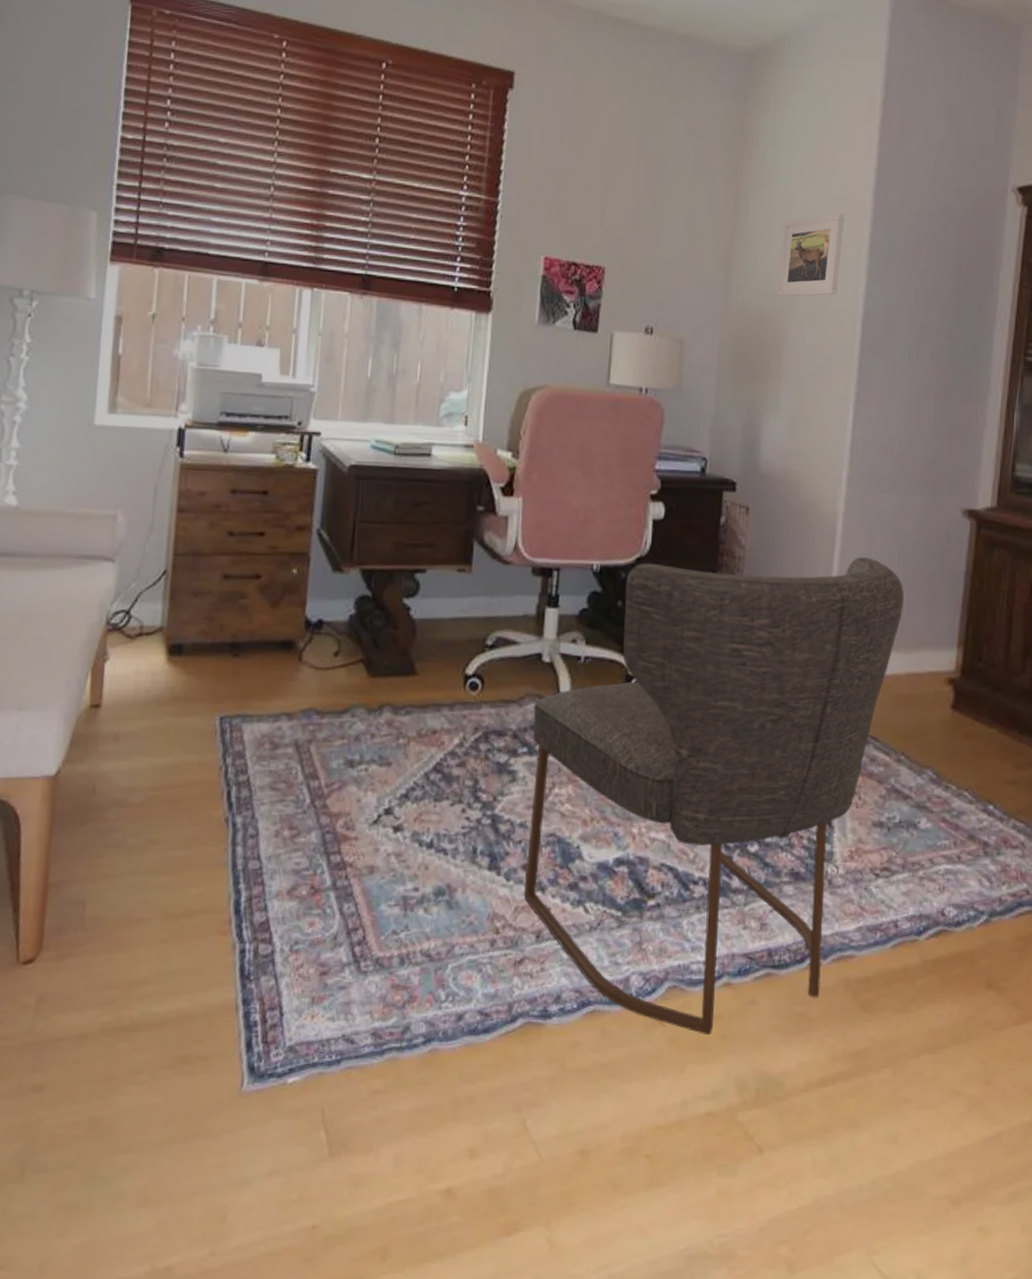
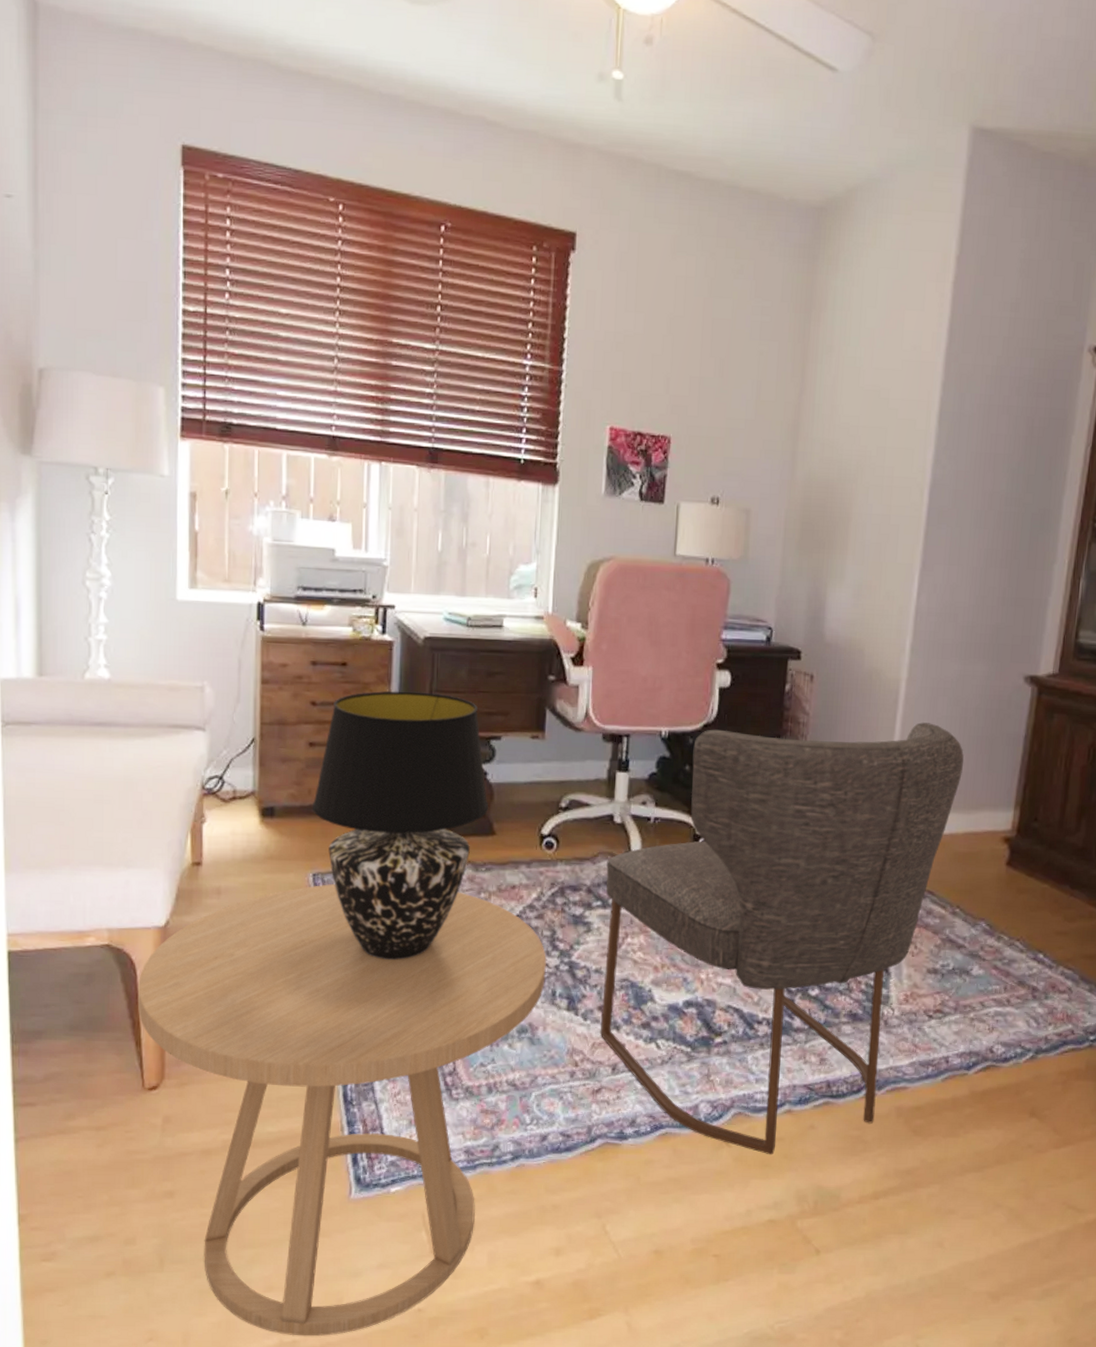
side table: none [19,728,468,1262] -> present [137,884,546,1336]
table lamp: none [223,521,411,813] -> present [312,691,489,960]
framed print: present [777,213,845,297] -> none [844,377,915,465]

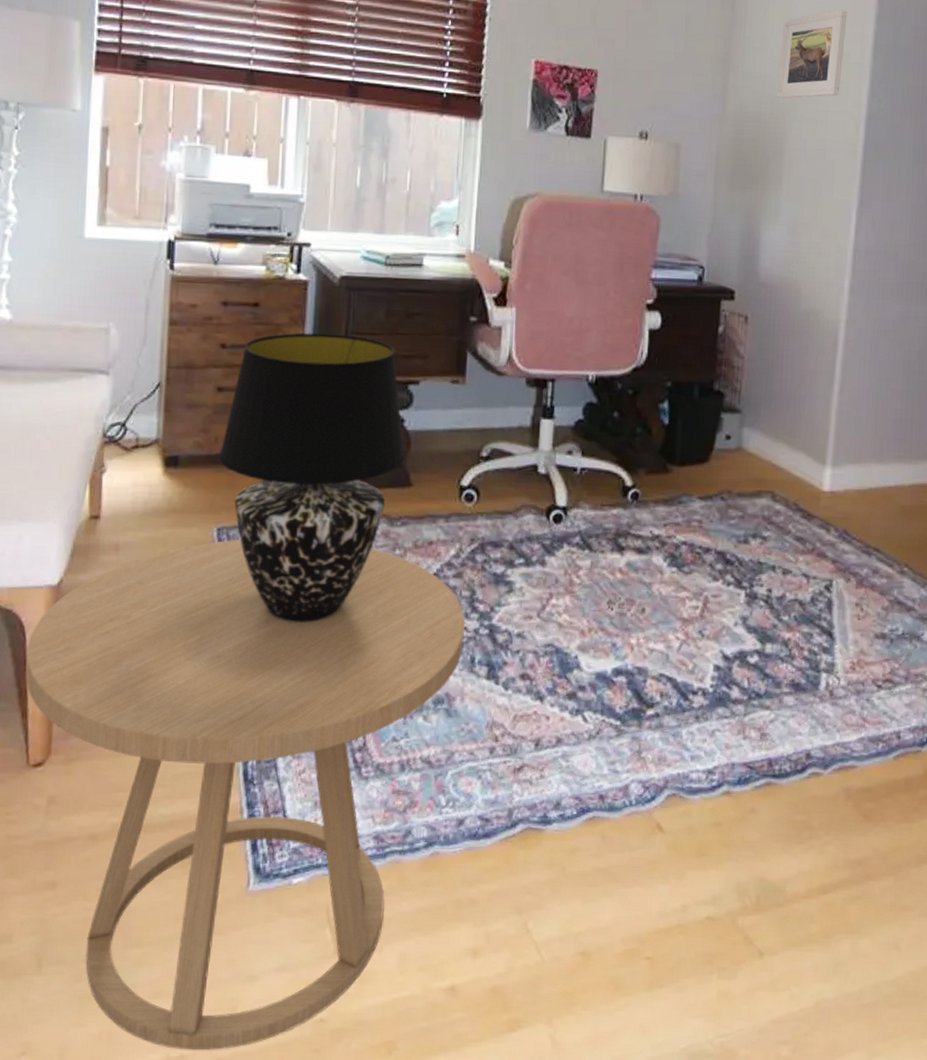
chair: present [600,722,964,1155] -> none [522,366,908,843]
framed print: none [844,377,915,465] -> present [776,10,848,99]

